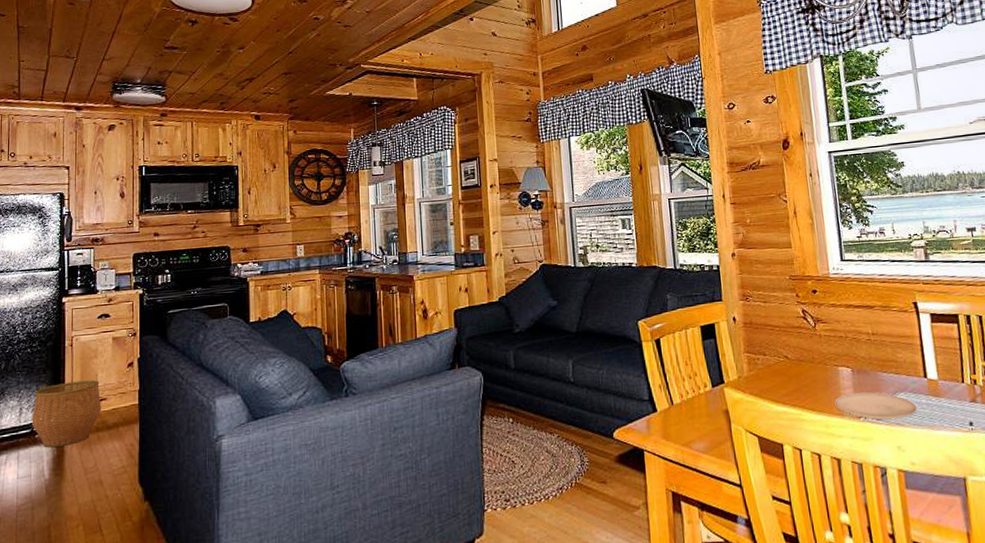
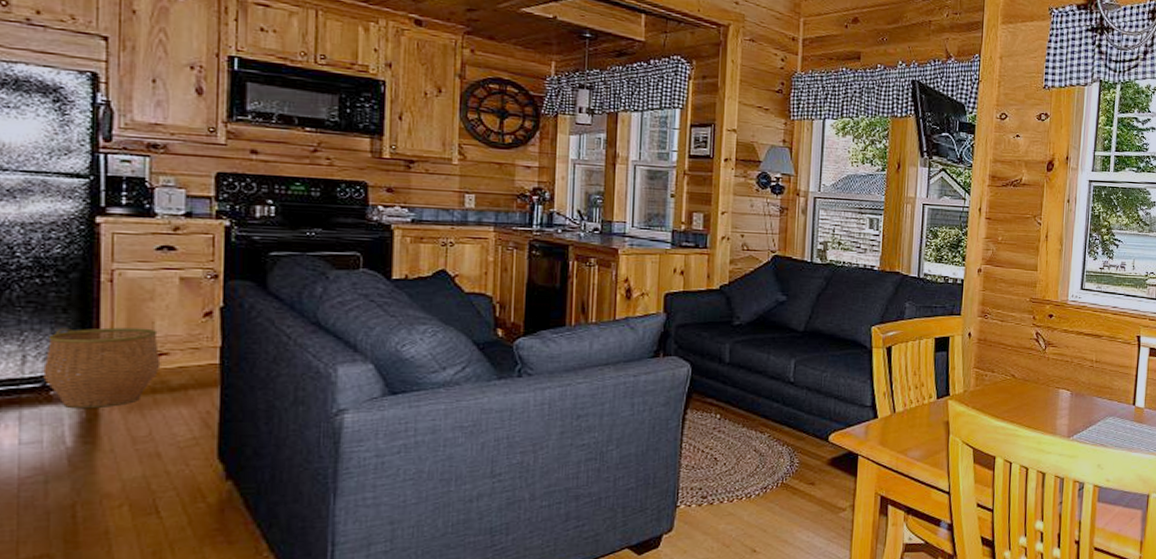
plate: present [834,392,917,420] -> none [1050,415,1121,441]

